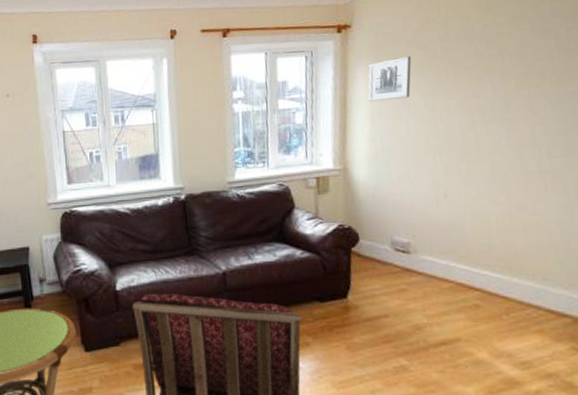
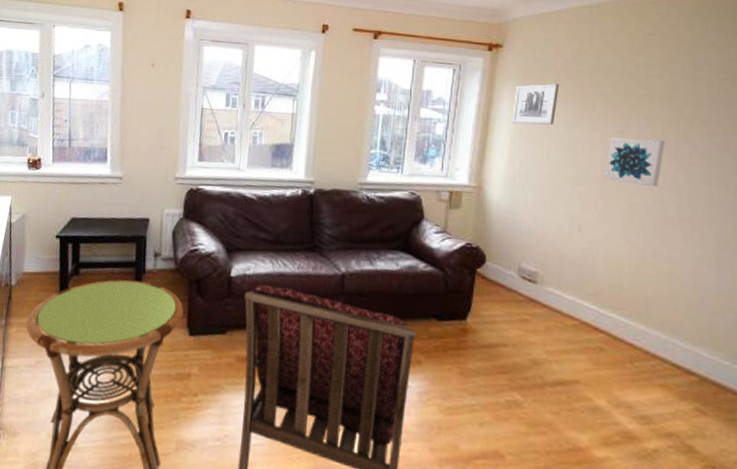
wall art: none [464,98,520,145] -> present [605,137,665,187]

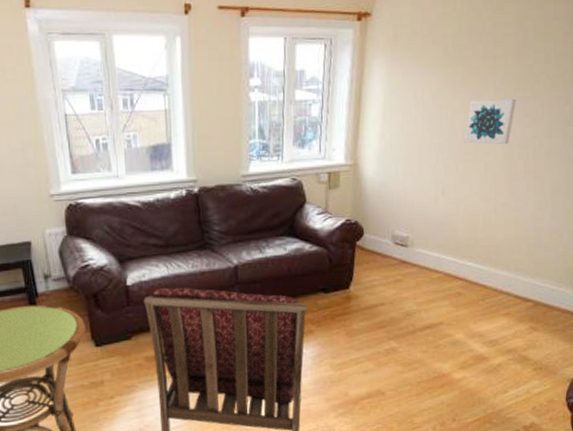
wall art: present [512,83,560,125] -> none [382,51,425,97]

